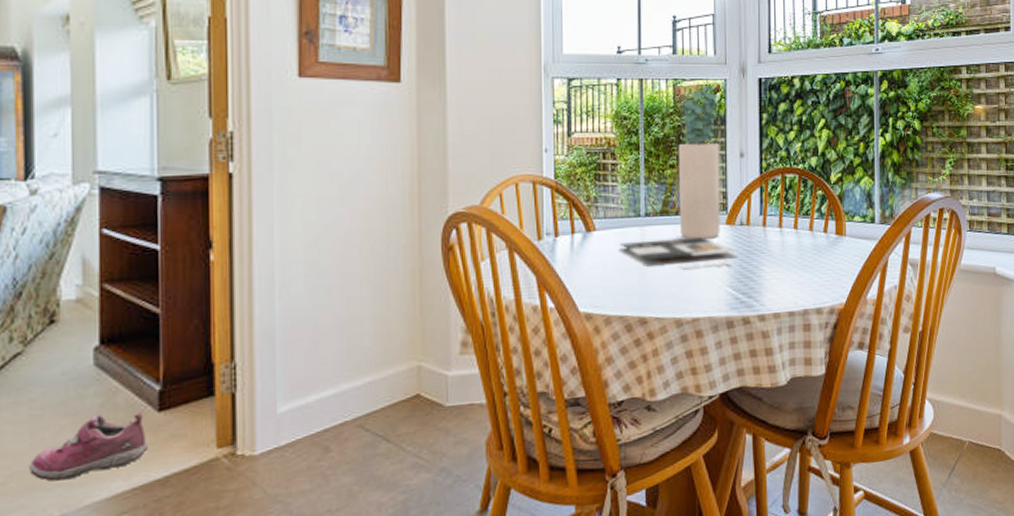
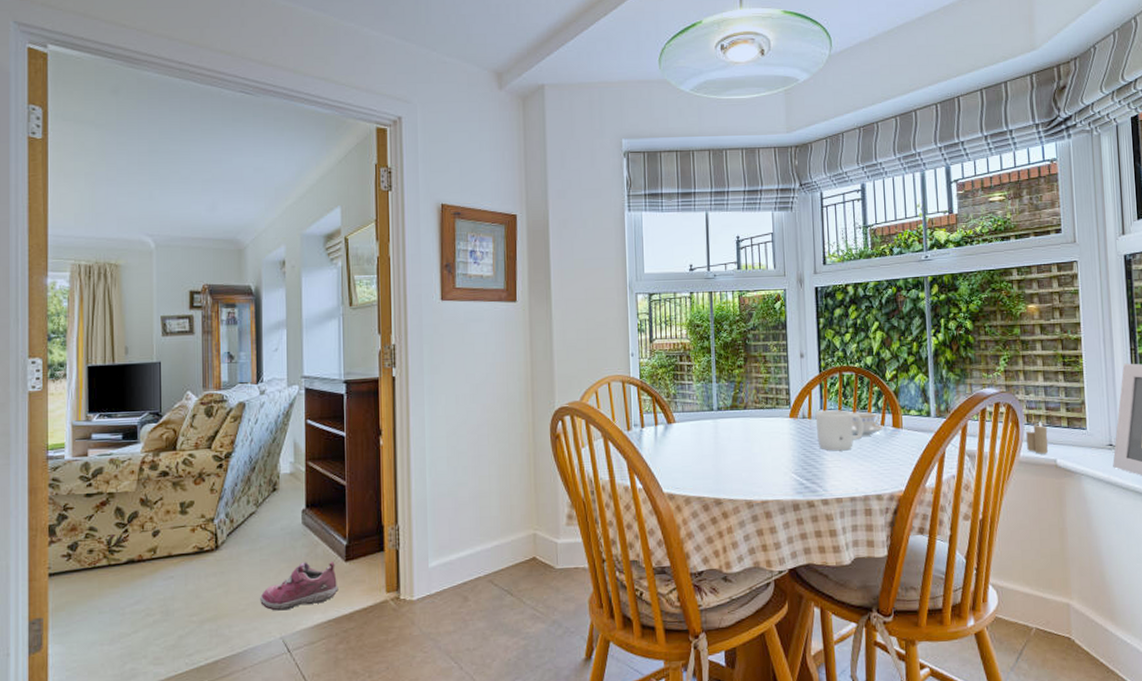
magazine: present [619,236,738,270] -> none [696,428,802,458]
vase: present [678,79,721,240] -> none [744,289,785,431]
mug: none [754,215,805,262] -> present [815,410,864,451]
teacup: none [792,217,826,245] -> present [851,411,883,436]
candle: none [968,227,989,262] -> present [1026,421,1049,454]

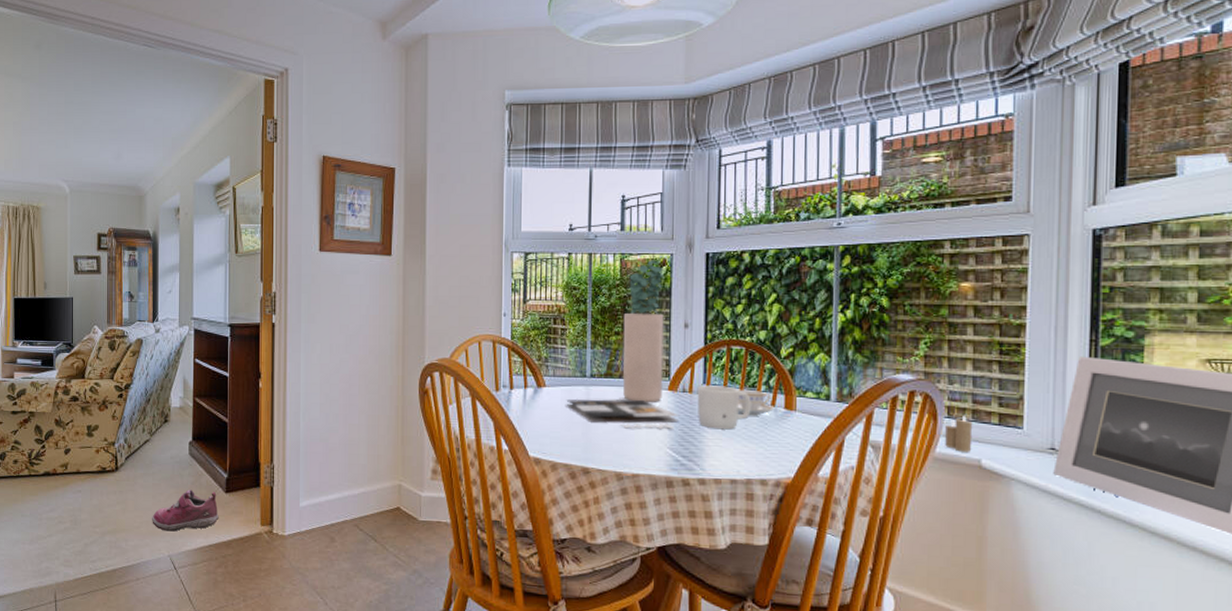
magazine: none [696,428,802,458] -> present [566,399,680,429]
vase: none [744,289,785,431] -> present [623,253,664,402]

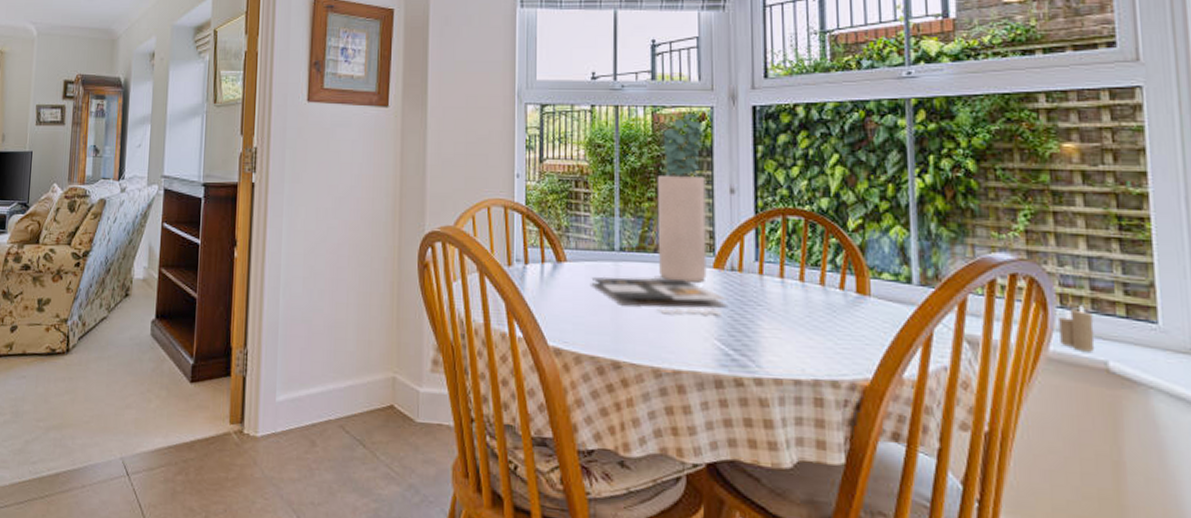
shoe: present [152,489,219,532] -> none [104,377,182,429]
mug: present [697,385,751,430] -> none [748,262,815,318]
teacup: present [737,389,774,416] -> none [798,268,843,302]

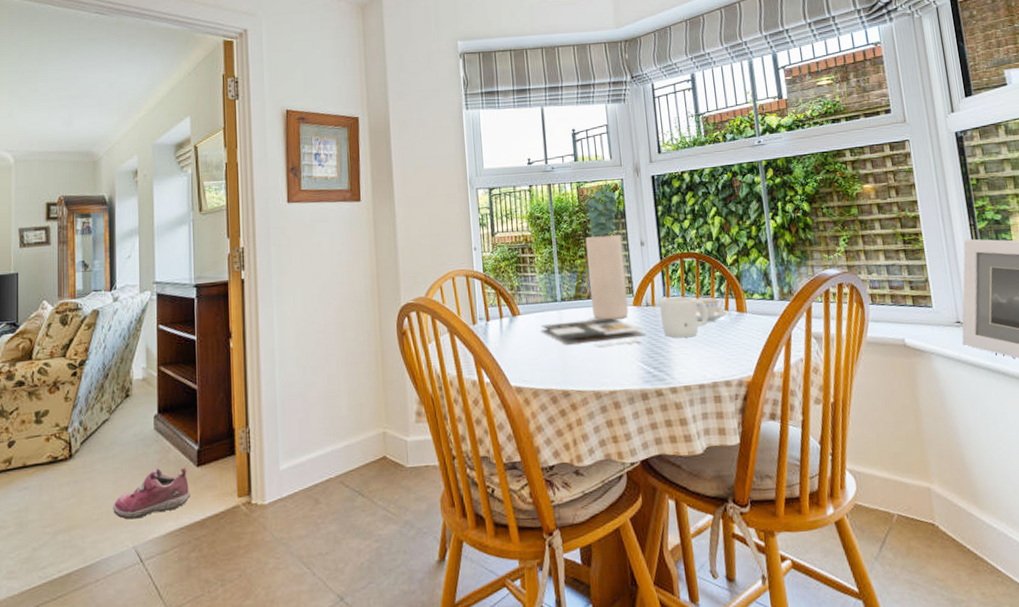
shoe: none [104,377,182,429] -> present [113,466,190,520]
mug: none [748,262,815,318] -> present [658,296,708,338]
teacup: none [798,268,843,302] -> present [695,297,728,322]
candle: present [1059,304,1095,352] -> none [871,300,895,334]

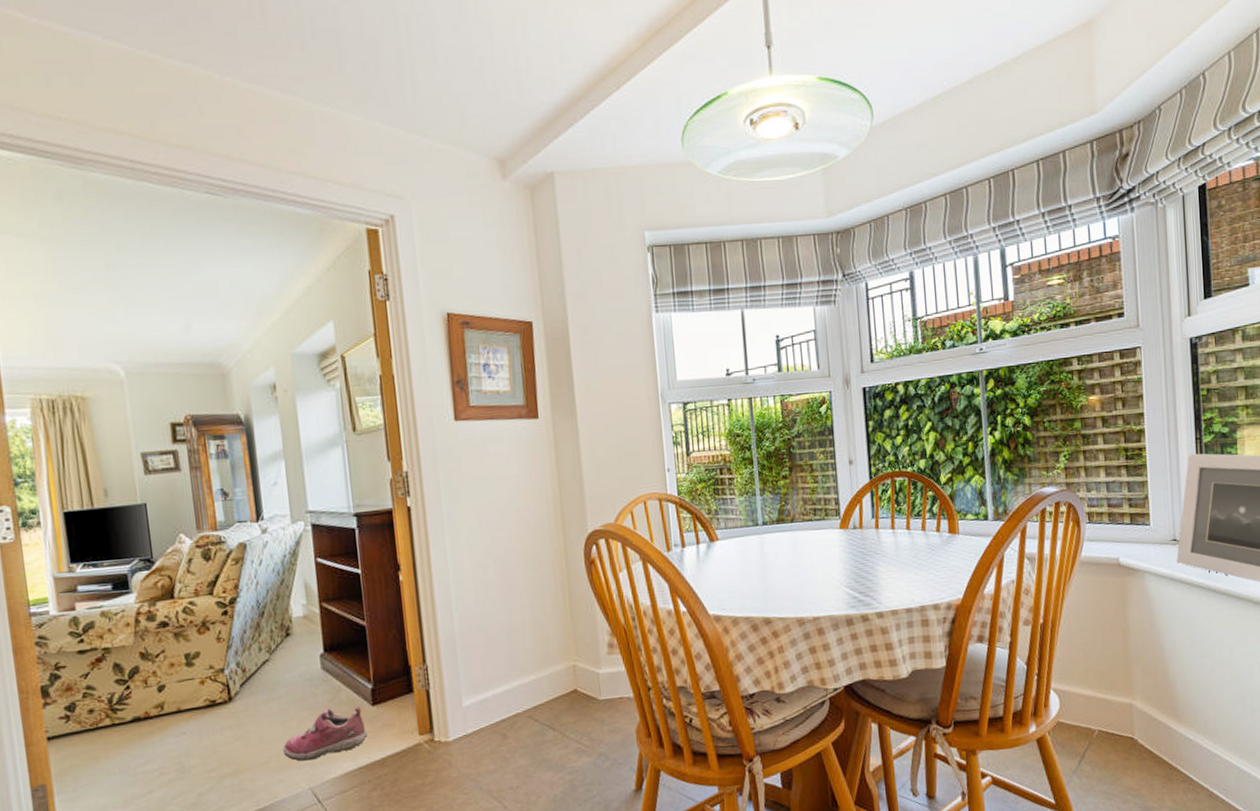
magazine: present [541,317,647,347] -> none [740,541,854,573]
vase: present [585,180,629,320] -> none [789,392,835,544]
mug: present [658,296,708,338] -> none [867,517,919,562]
teacup: present [695,297,728,322] -> none [905,518,939,544]

